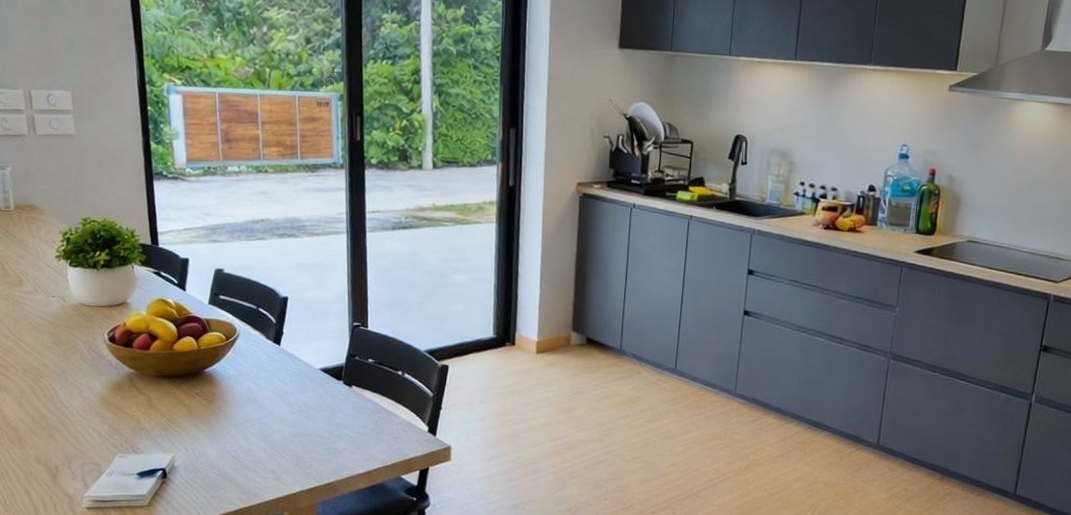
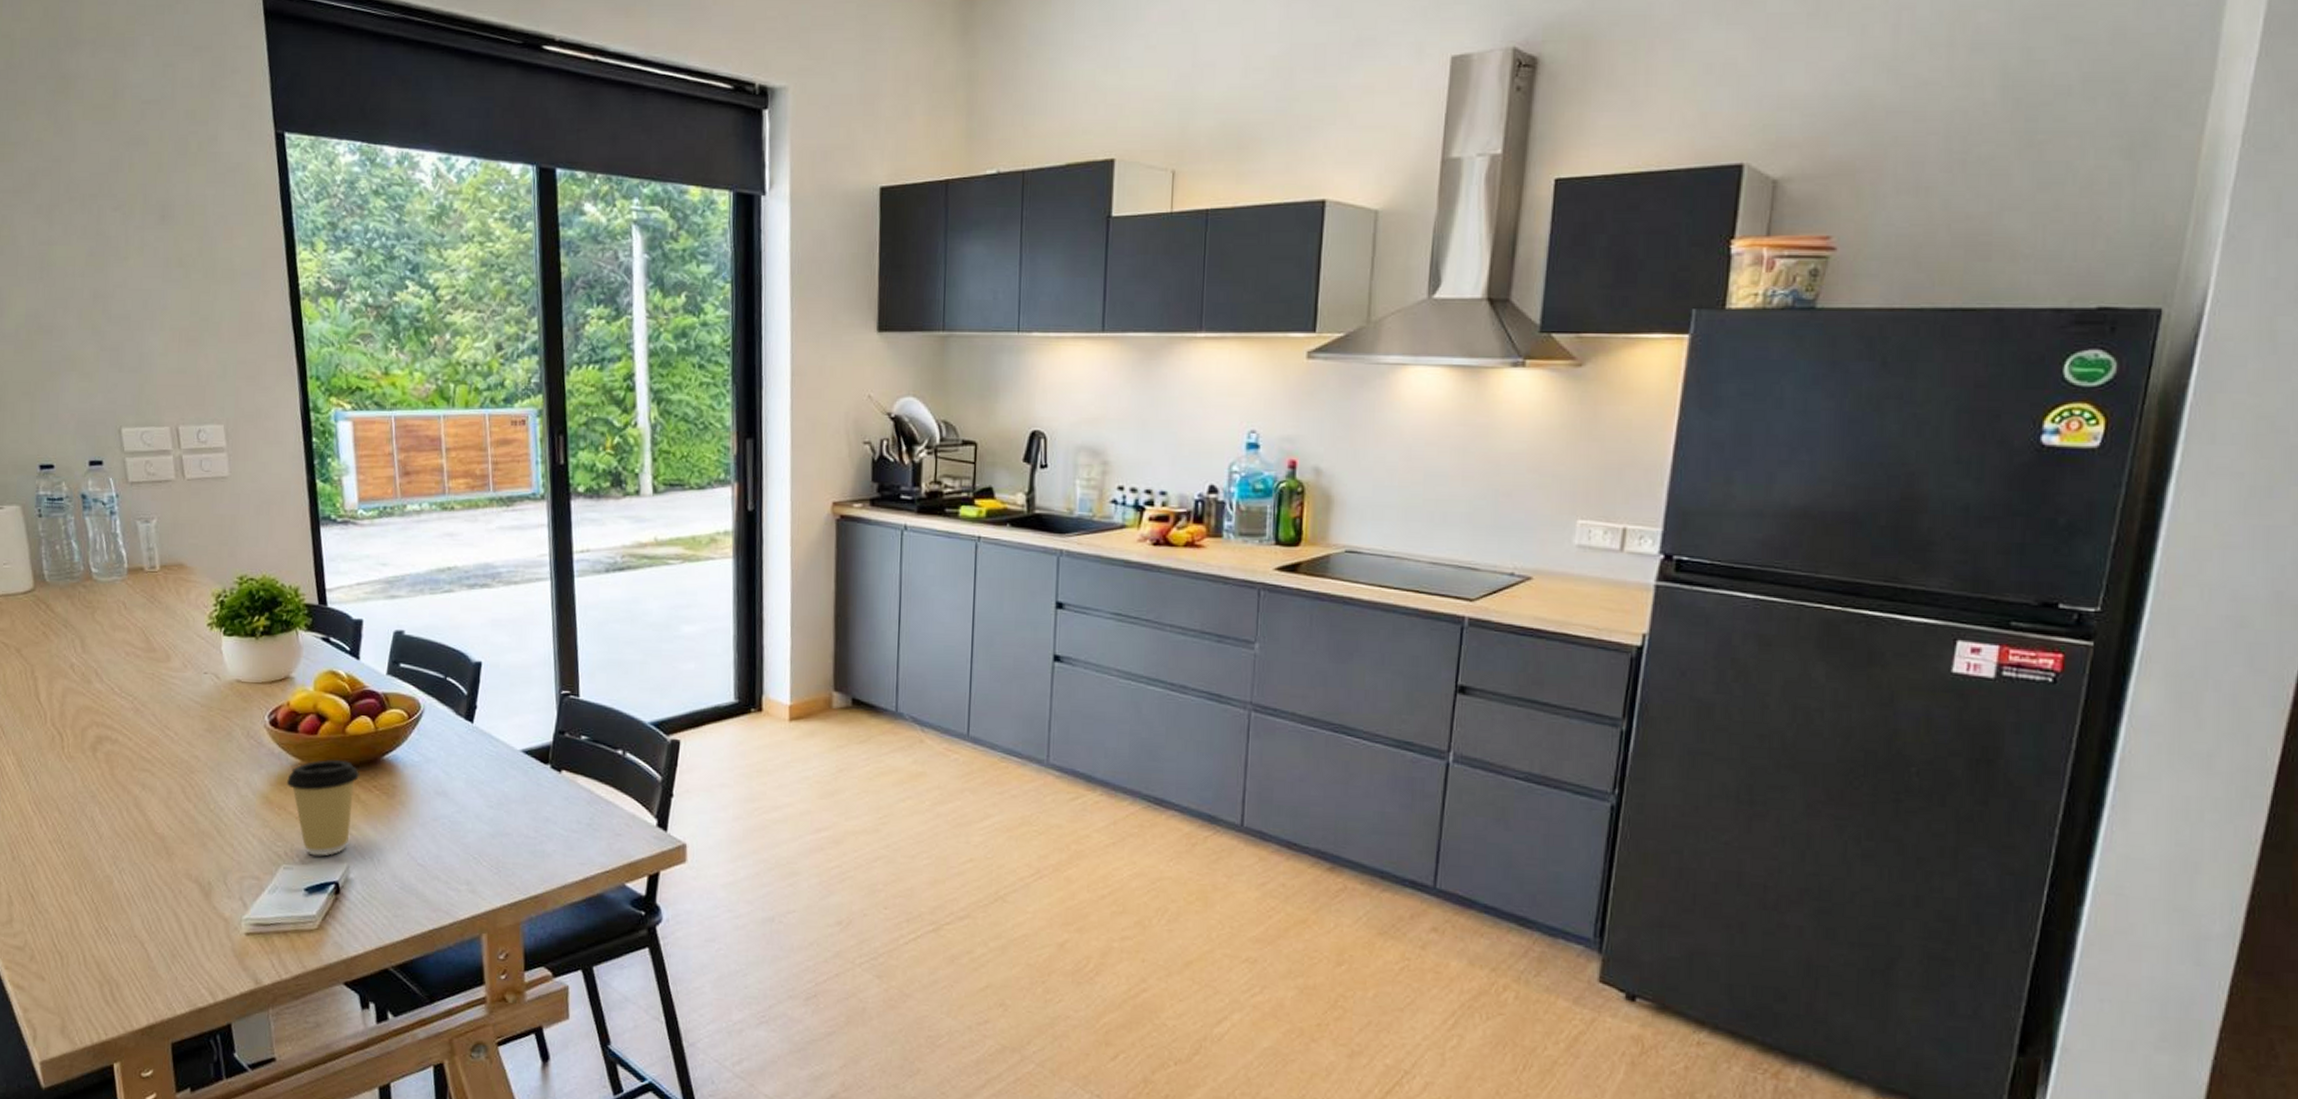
coffee cup: none [122,371,184,448] -> present [286,760,359,856]

